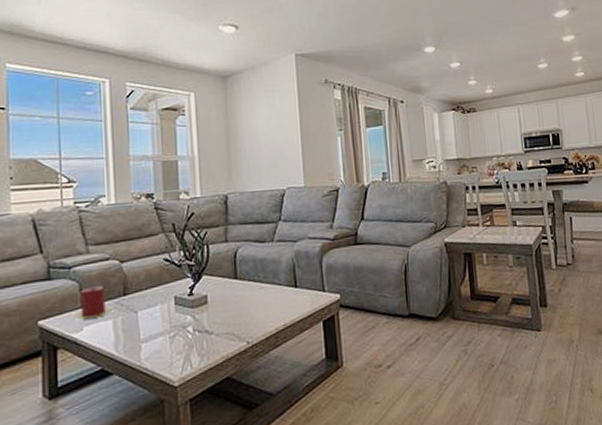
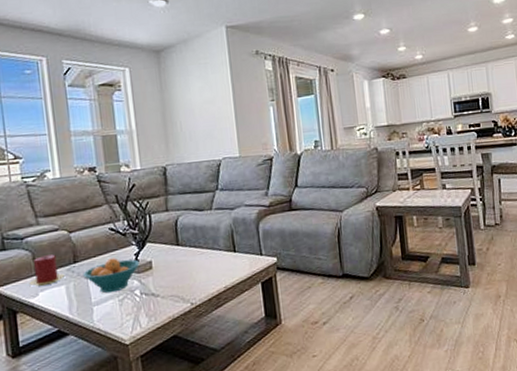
fruit bowl: none [133,290,194,330] -> present [83,258,140,294]

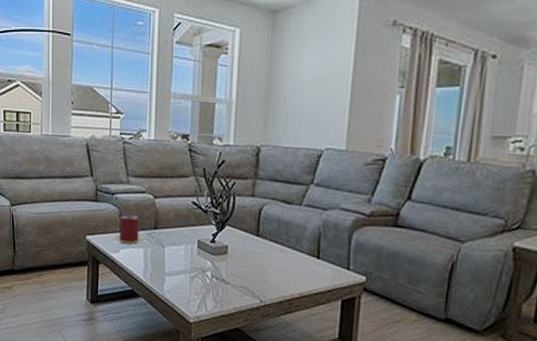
fruit bowl: present [83,258,140,294] -> none [161,233,216,268]

